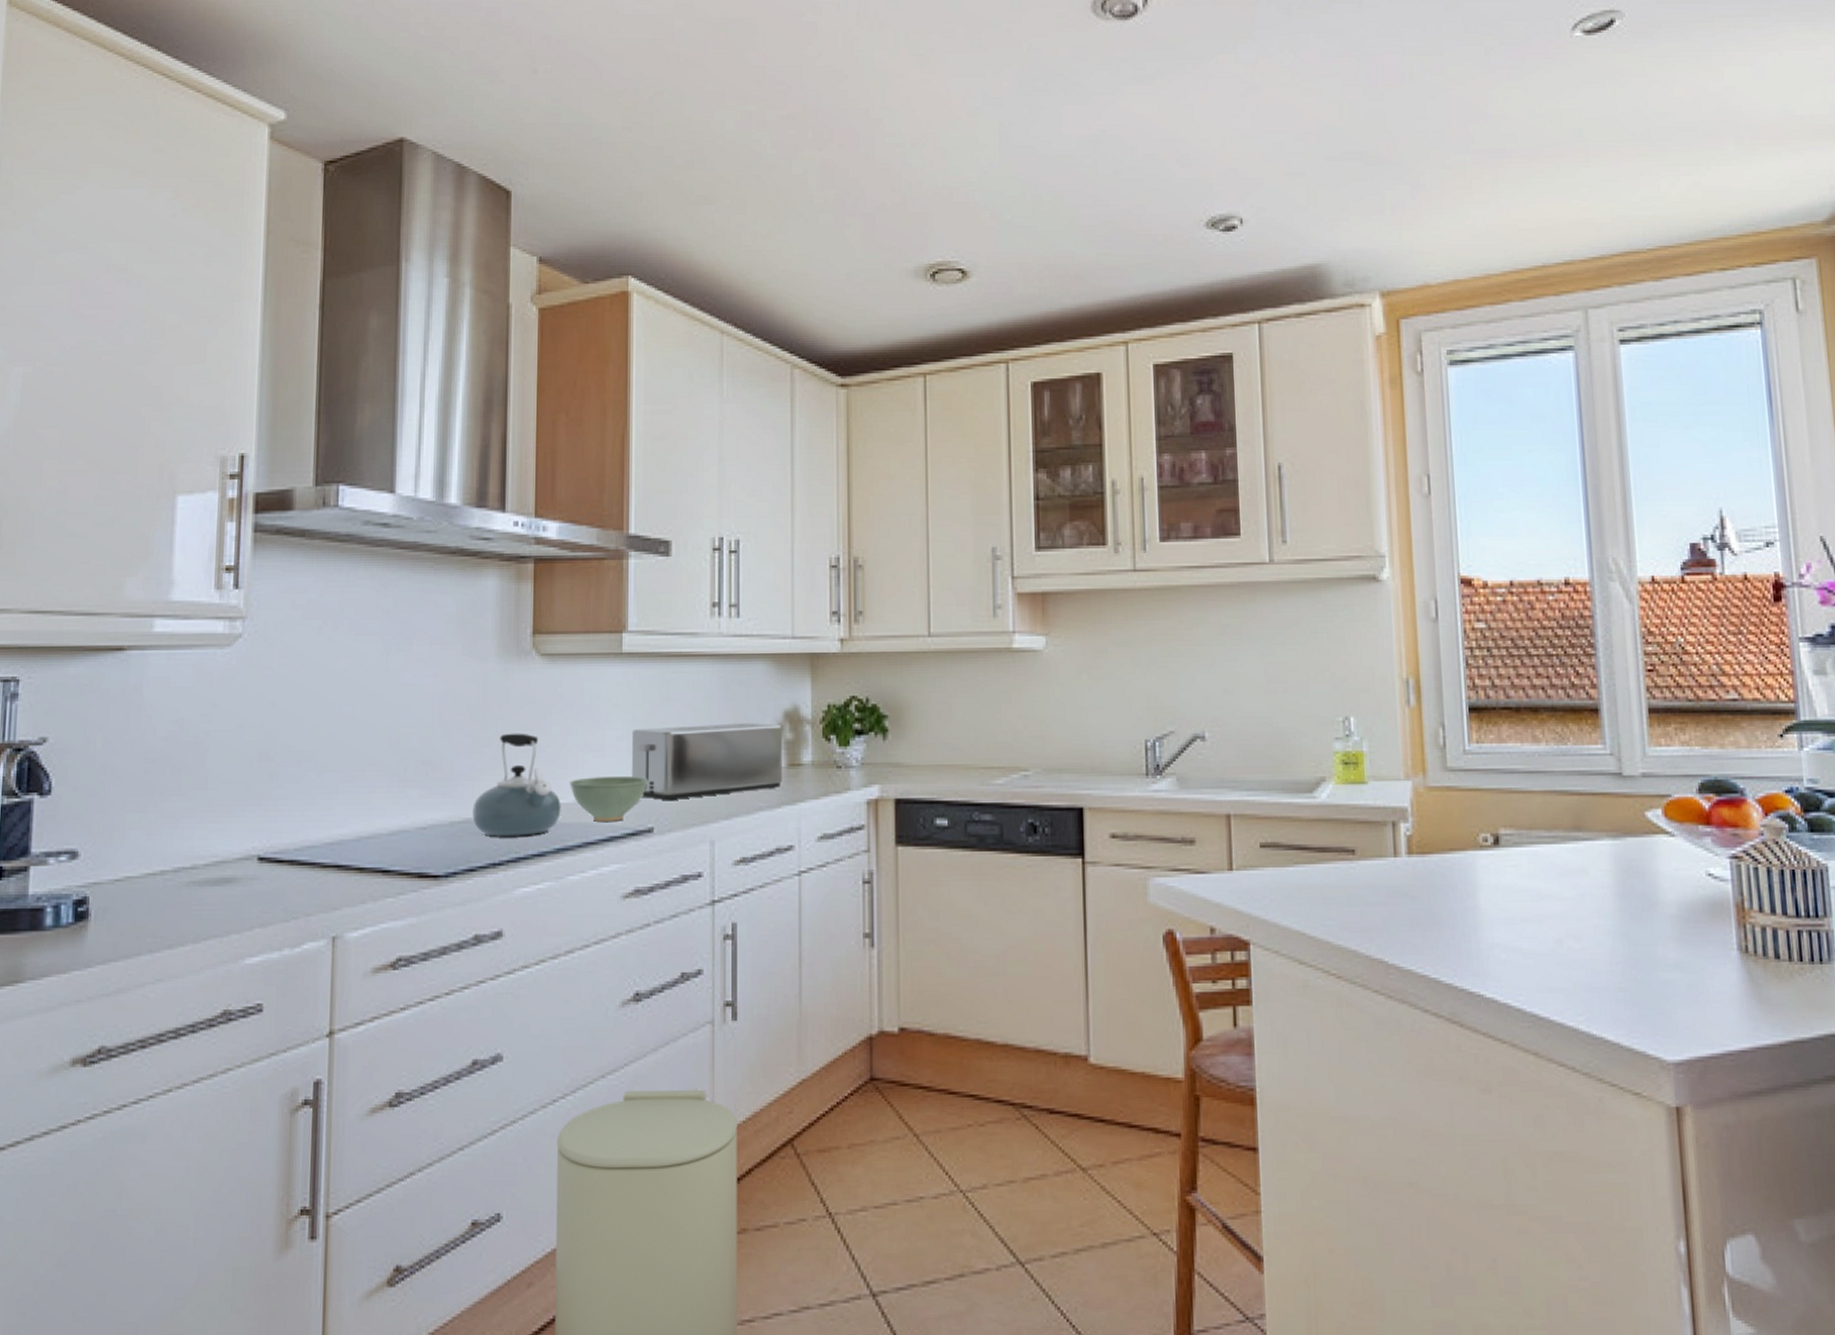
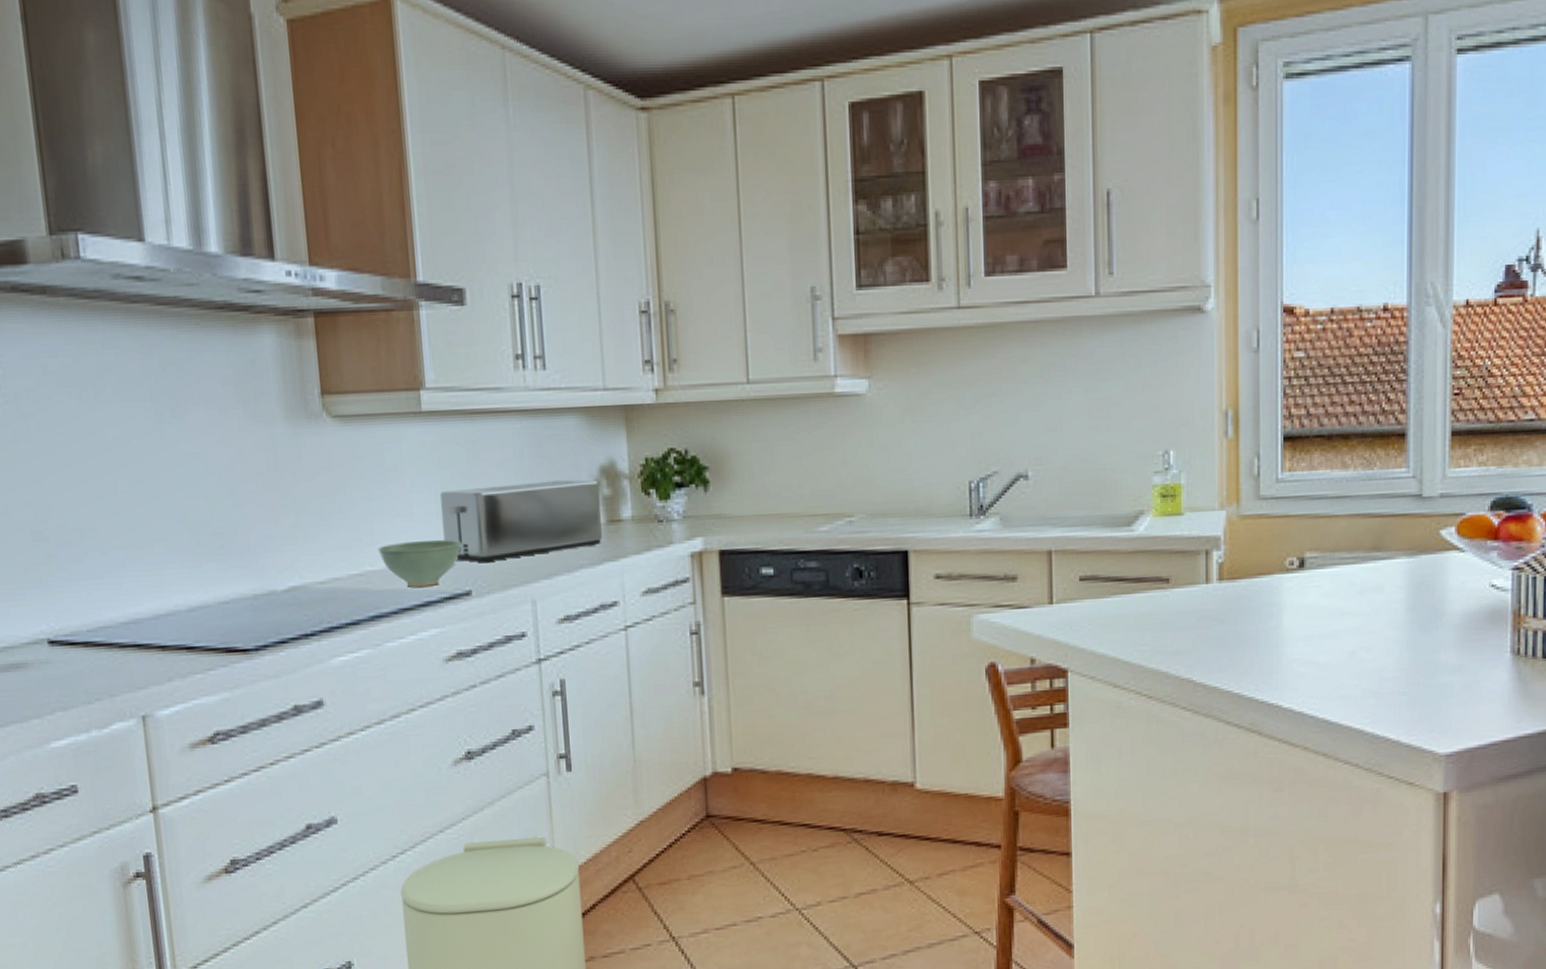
kettle: present [472,733,561,837] -> none [276,500,372,608]

